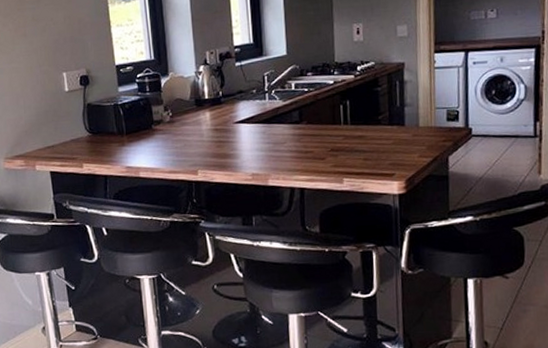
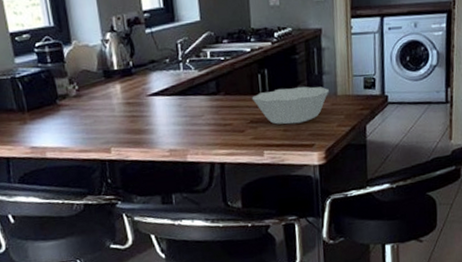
bowl: none [333,117,411,154] -> present [251,86,329,125]

